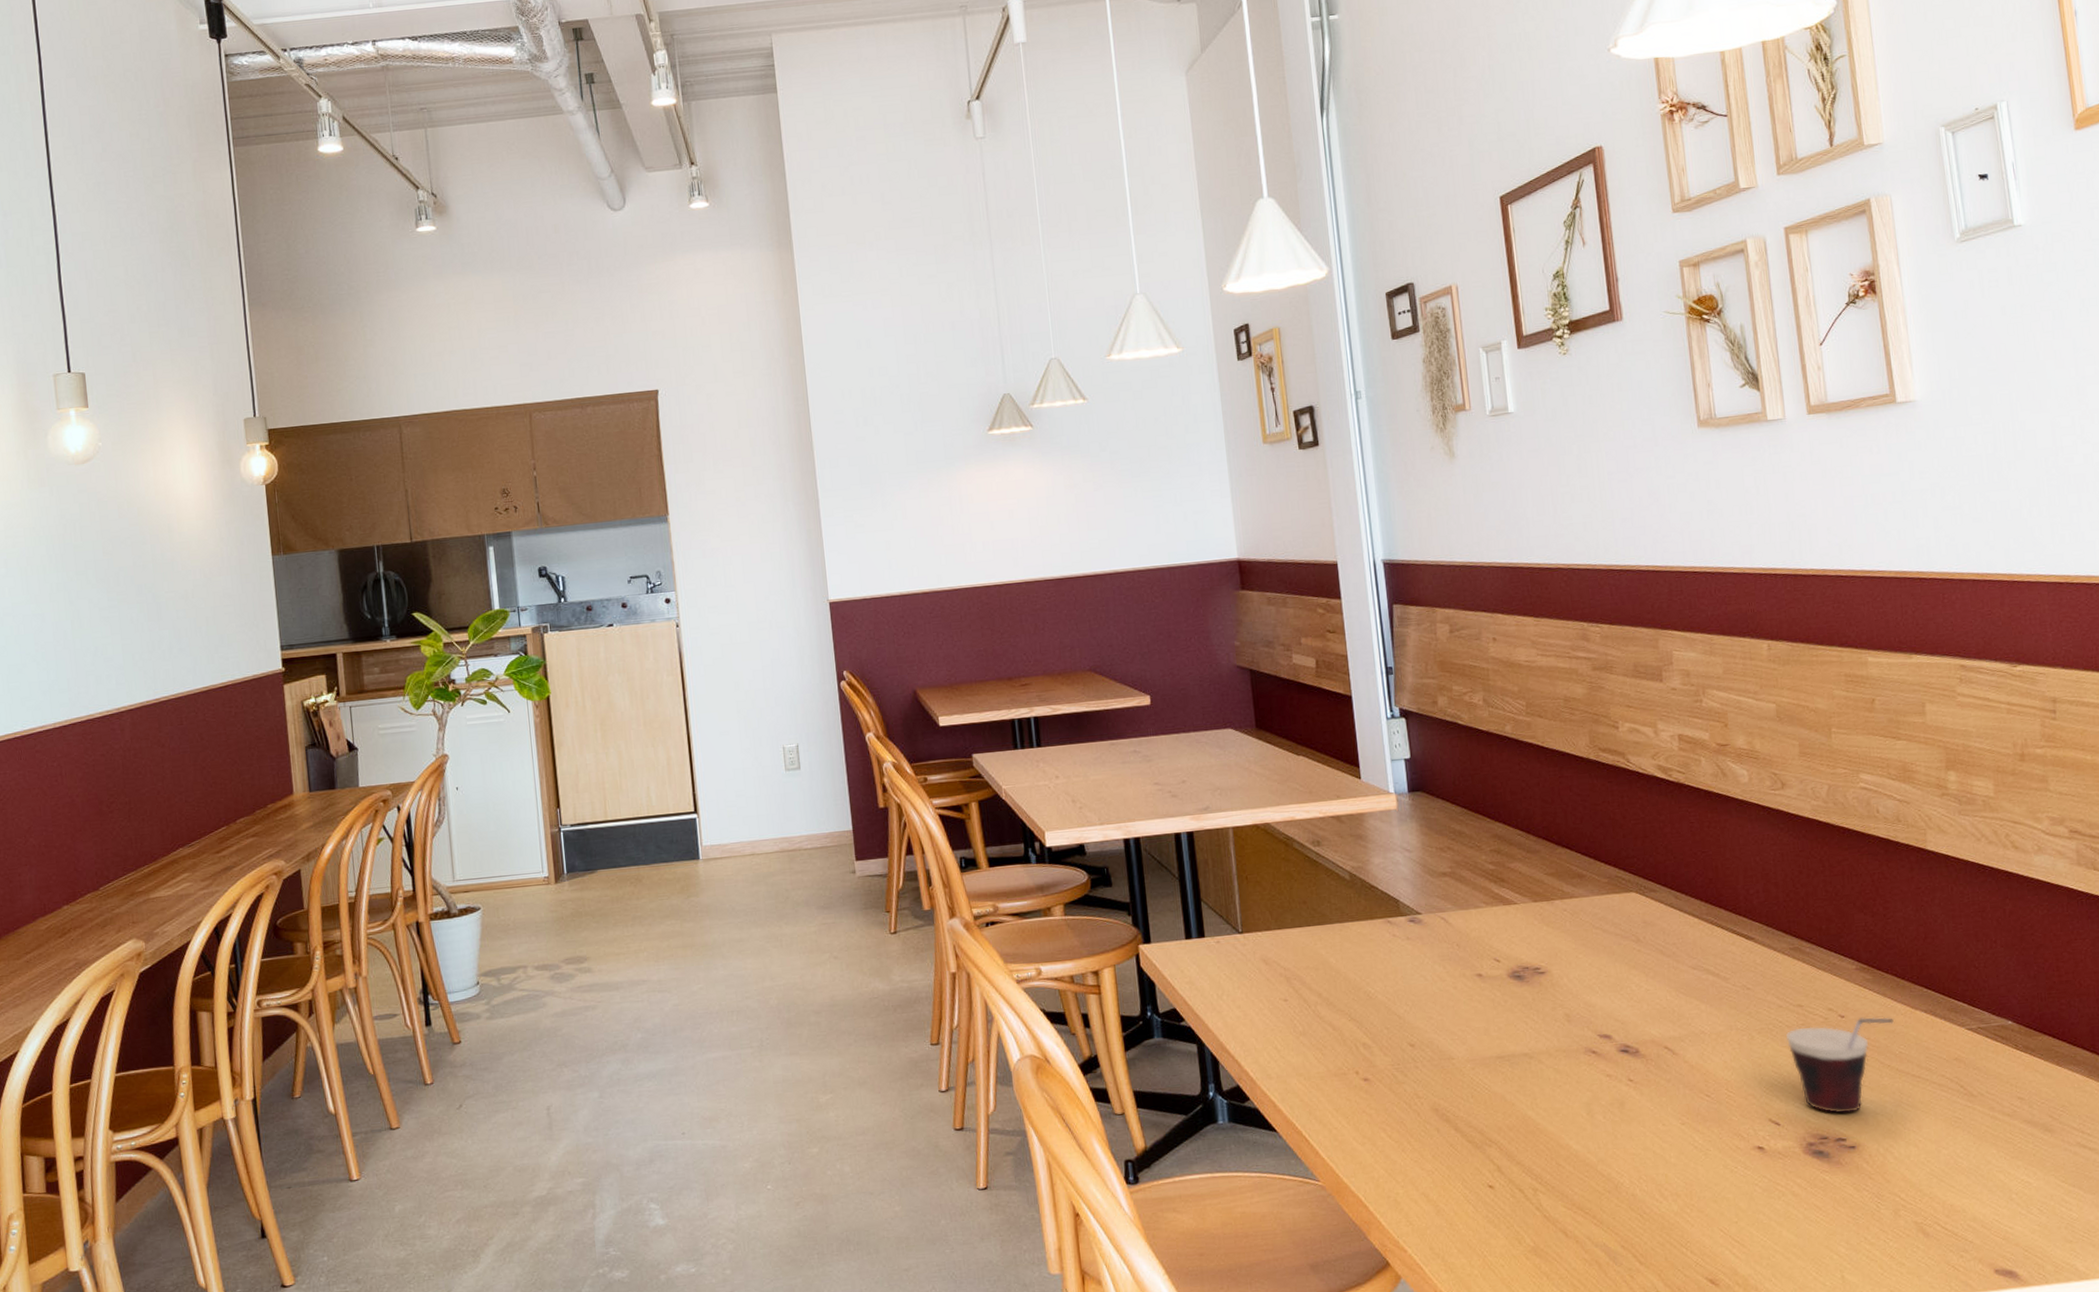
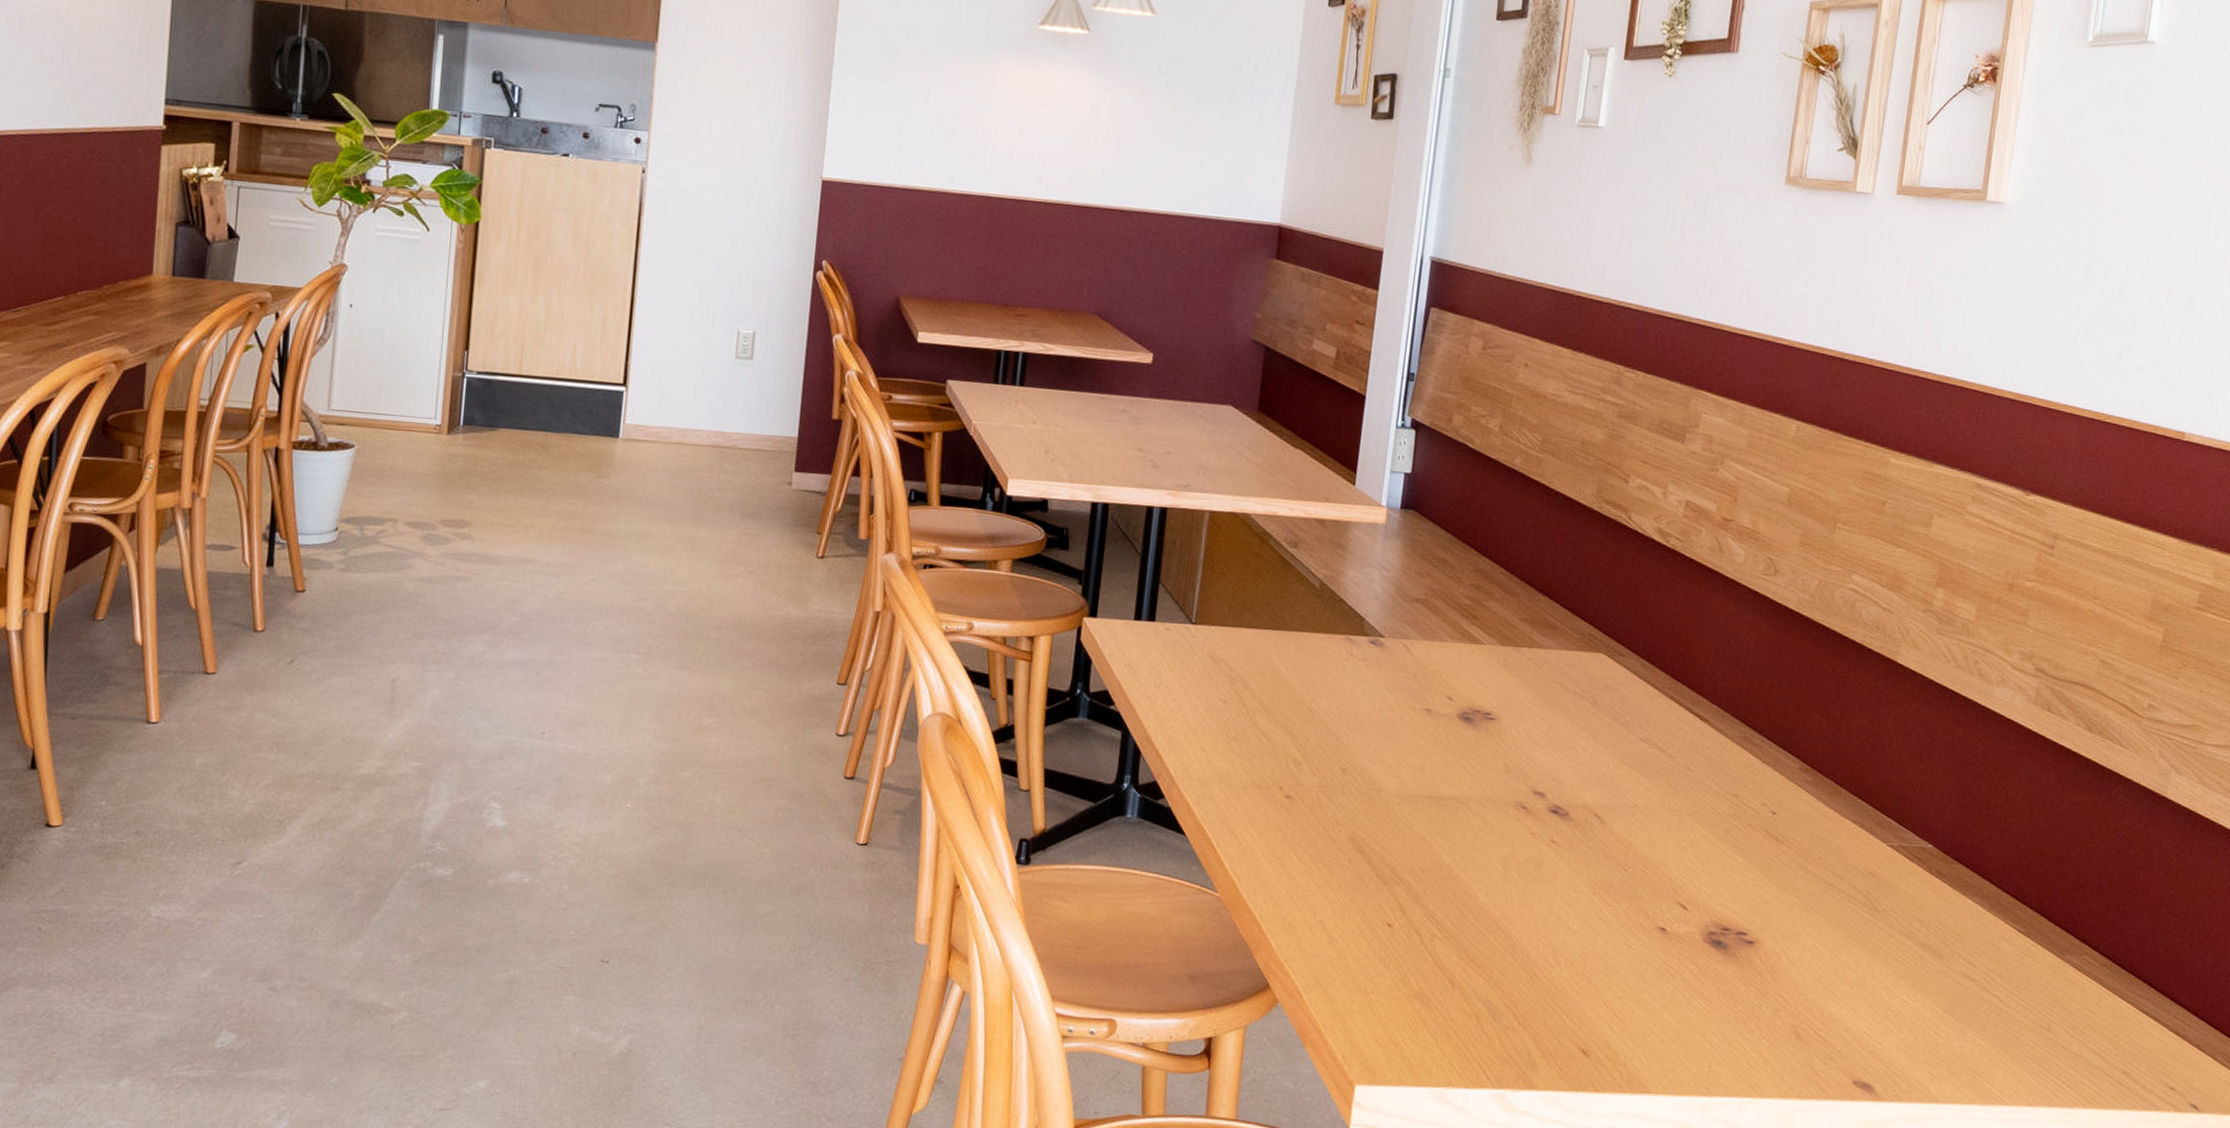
cup: present [1786,1017,1894,1113] -> none [1714,816,1822,909]

